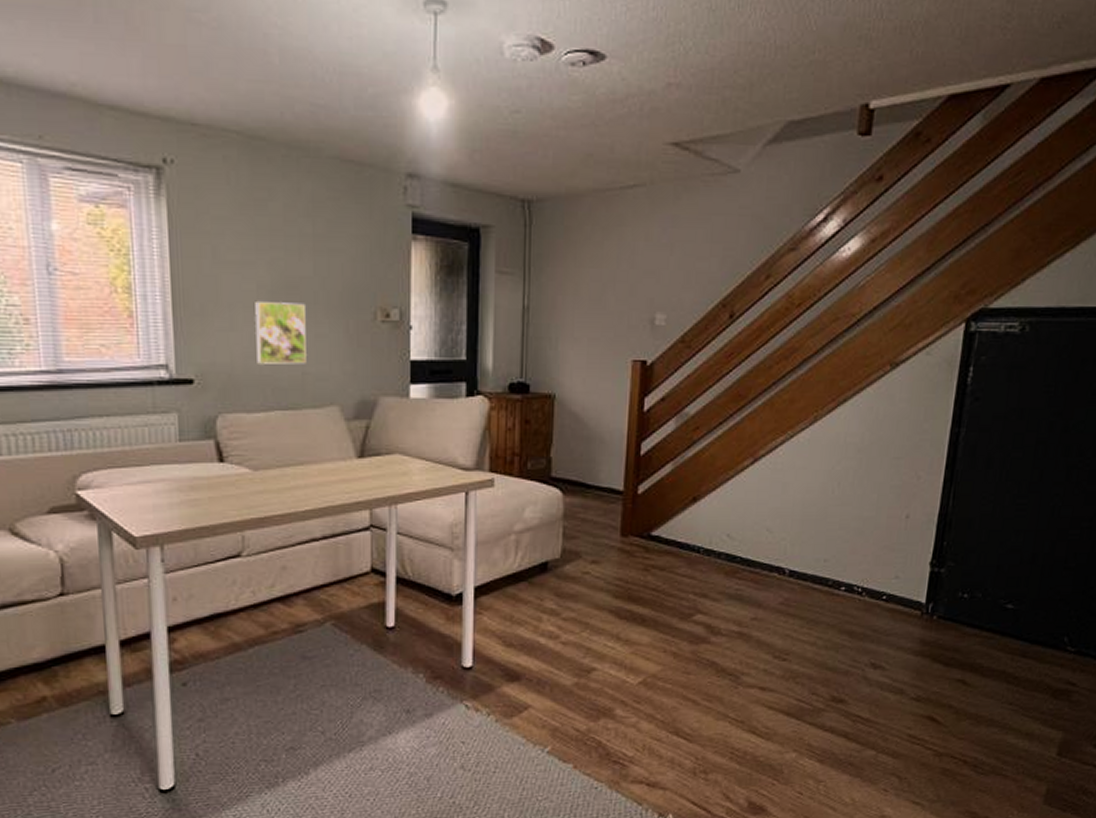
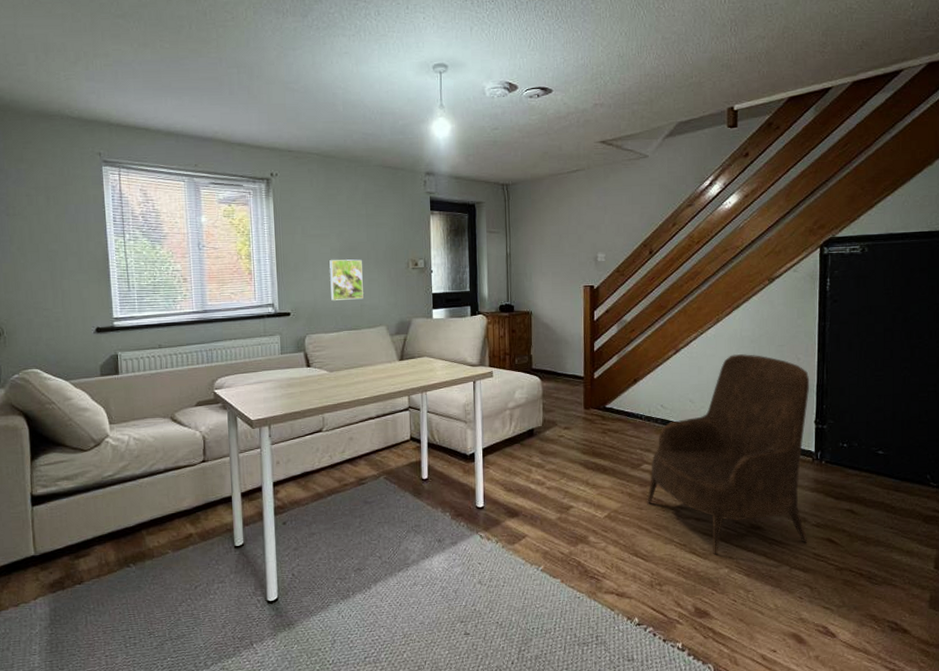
armchair: none [697,466,930,735] -> present [647,353,810,555]

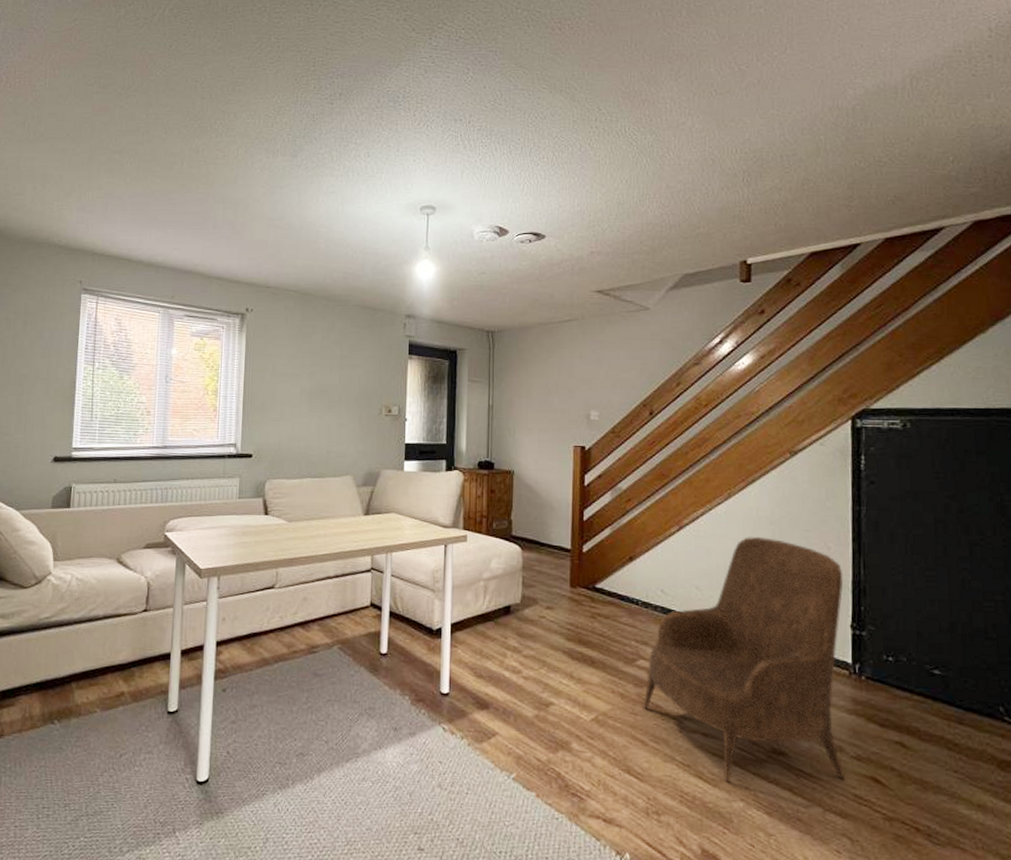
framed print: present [329,259,363,300] -> none [297,400,332,445]

